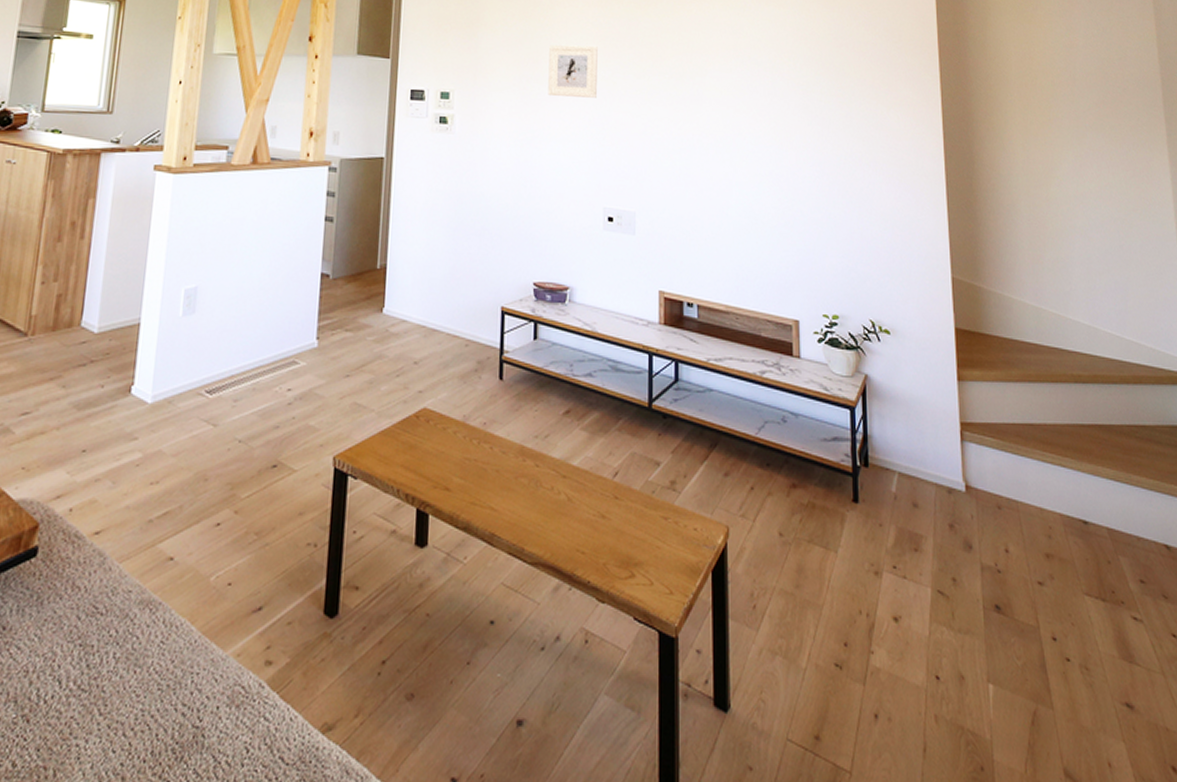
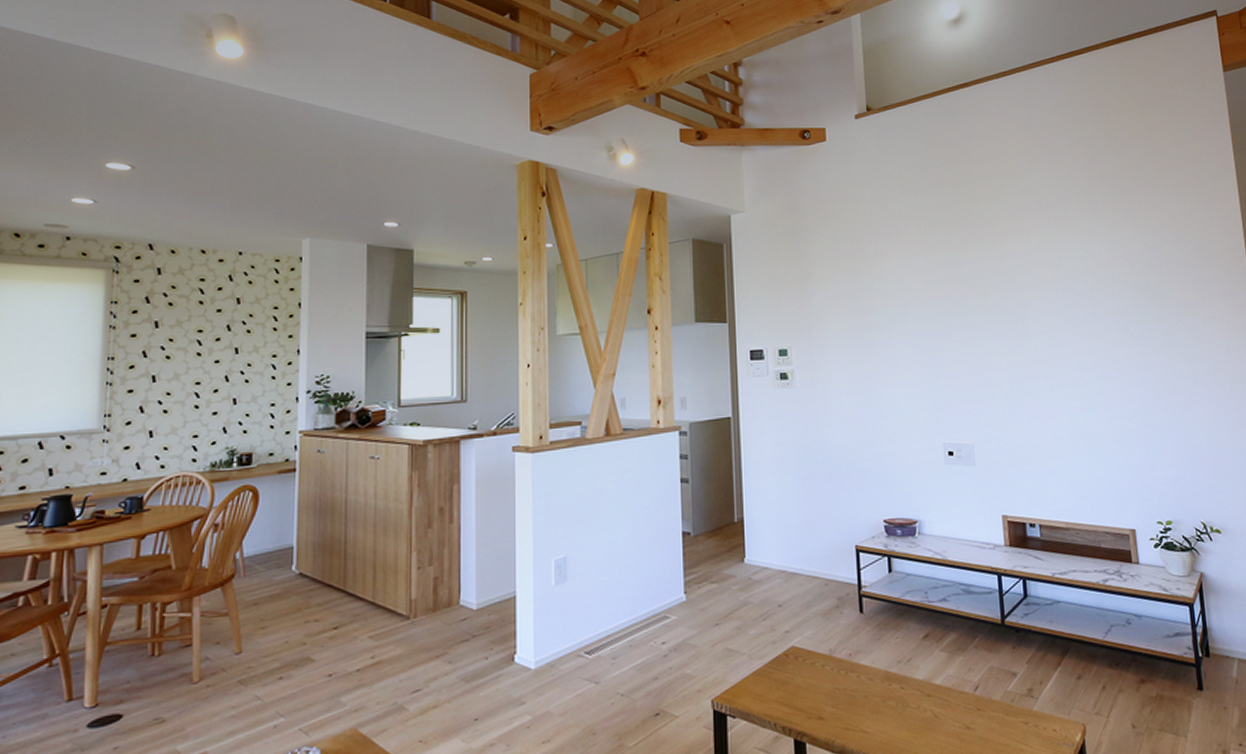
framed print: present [548,45,598,98] -> none [878,290,927,342]

